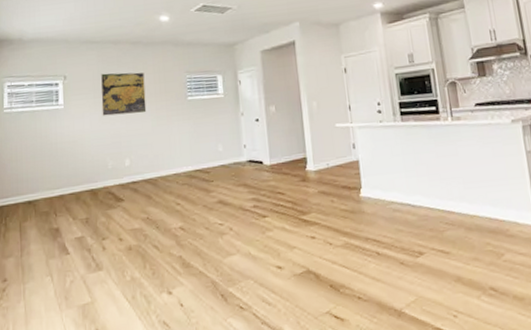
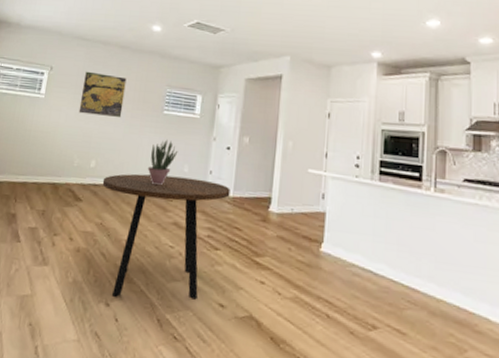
dining table: none [140,154,267,284] -> present [102,173,230,300]
potted plant: none [182,124,210,170] -> present [147,139,178,186]

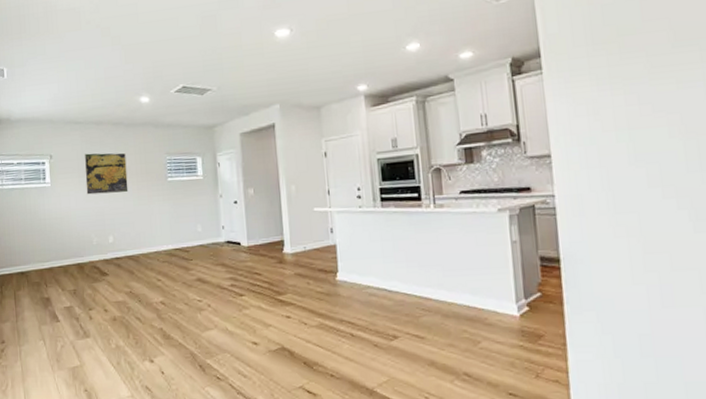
dining table: present [102,173,230,300] -> none [123,235,245,353]
potted plant: present [147,139,178,186] -> none [163,204,189,249]

